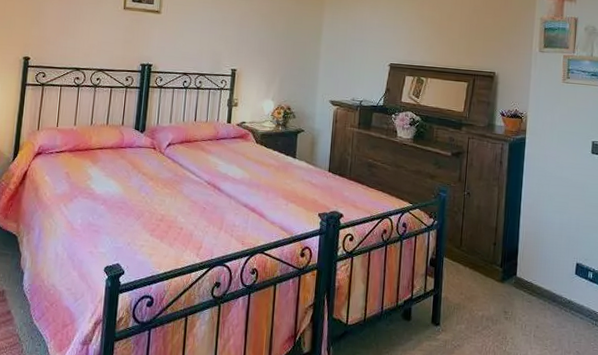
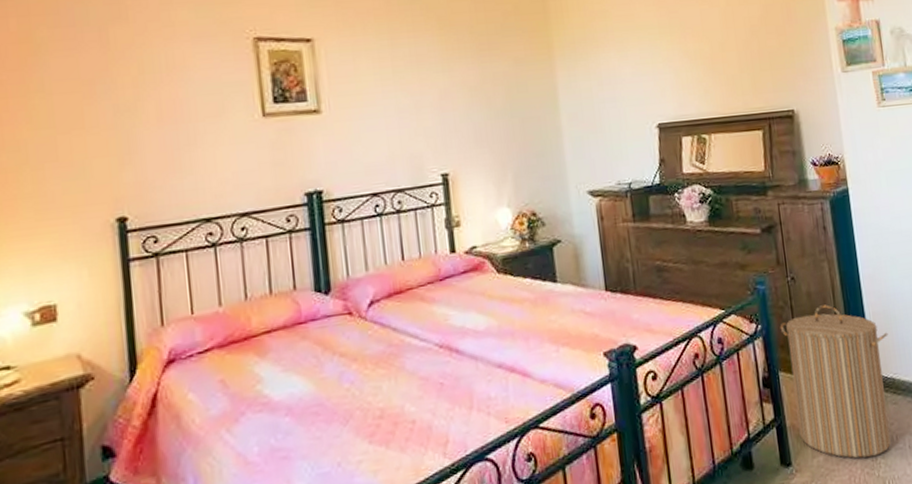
laundry hamper: none [450,217,535,336] -> present [780,304,891,459]

